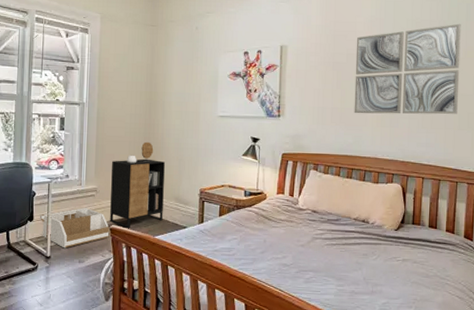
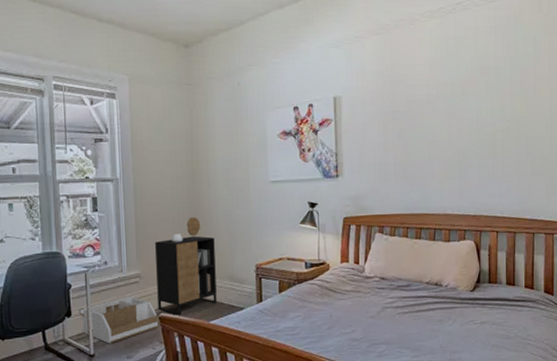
wall art: present [354,23,461,115] -> none [416,58,531,167]

